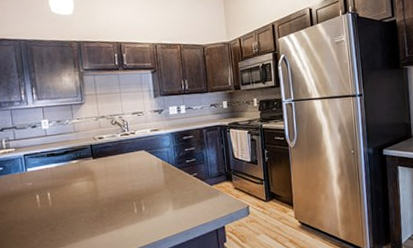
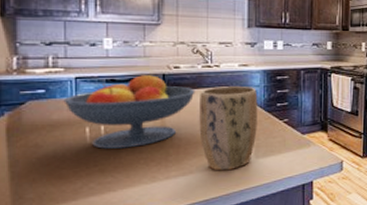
fruit bowl: none [17,146,118,212] -> present [63,74,195,149]
plant pot: none [121,148,172,223] -> present [199,85,258,171]

